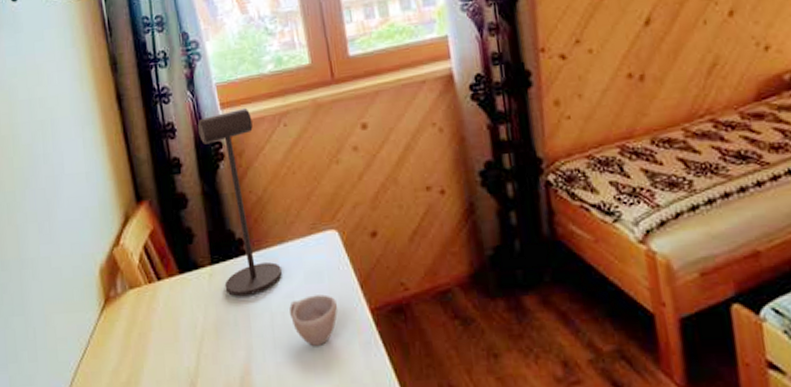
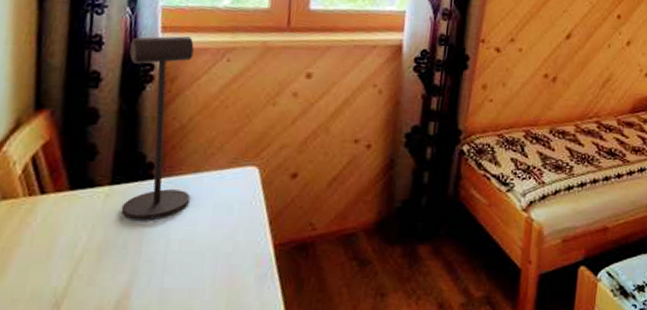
cup: present [289,294,338,347] -> none [188,226,242,276]

